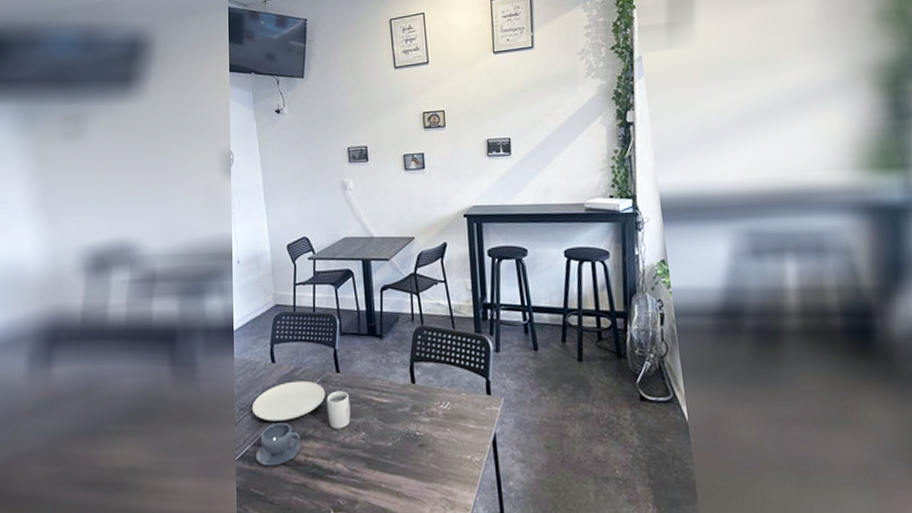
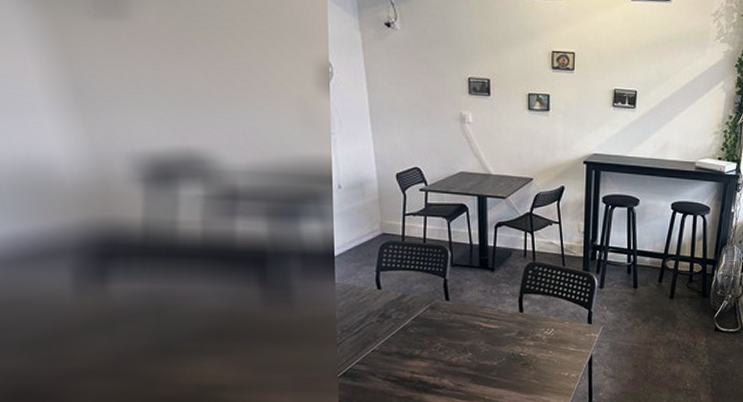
plate: present [252,380,325,422] -> none [356,306,433,343]
teacup: present [255,422,300,466] -> none [359,344,406,382]
mug: present [326,390,351,429] -> none [434,316,458,350]

